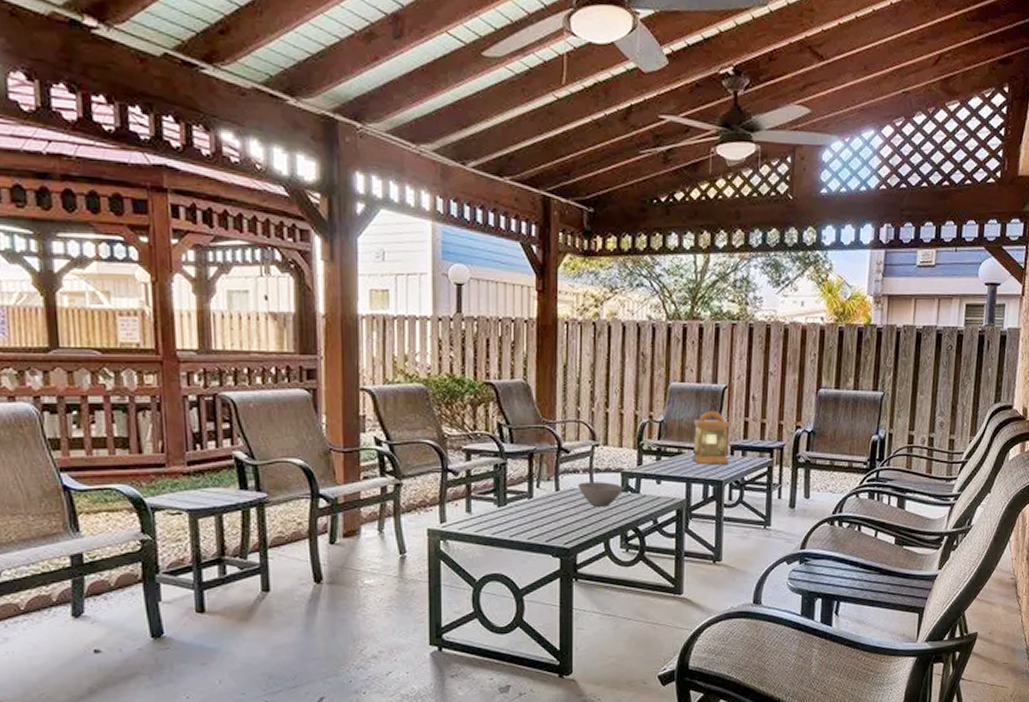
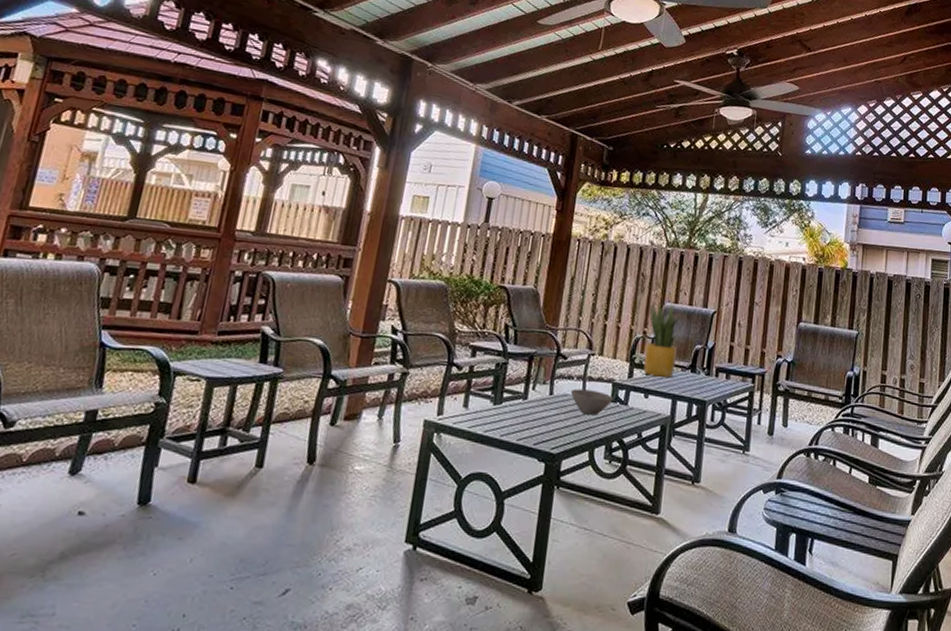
planter: none [653,381,692,462] -> present [643,302,683,379]
lantern: present [692,411,730,465] -> none [679,332,717,386]

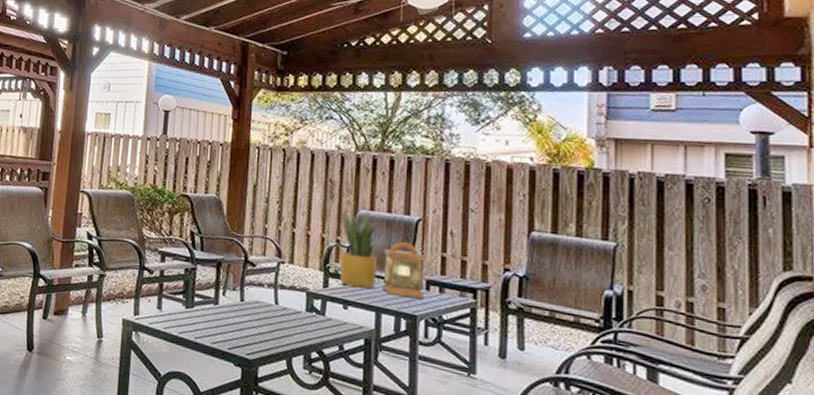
bowl: present [570,388,613,416] -> none [262,296,308,324]
lantern: none [679,332,717,386] -> present [382,242,425,300]

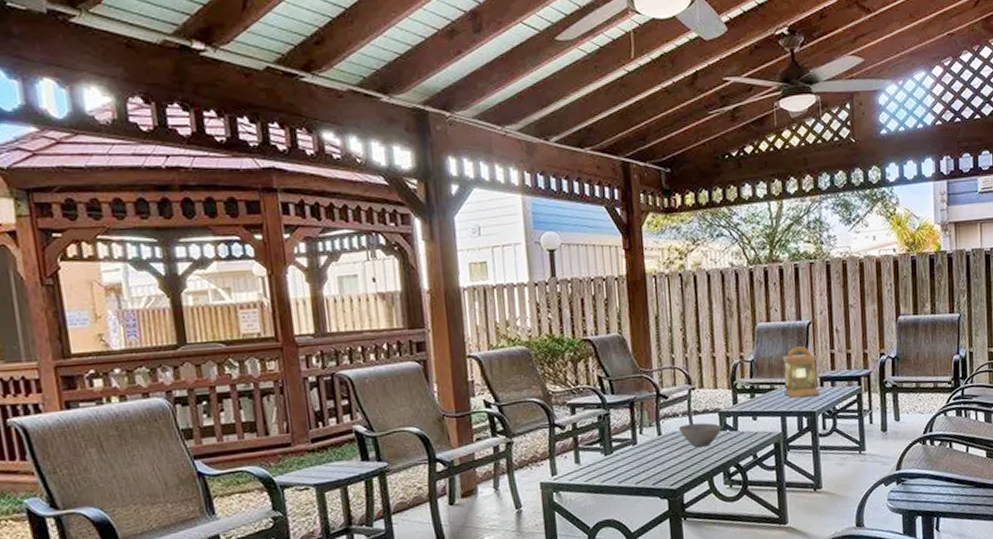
bowl: none [262,296,308,324] -> present [678,422,722,447]
planter: present [340,209,382,290] -> none [741,321,780,399]

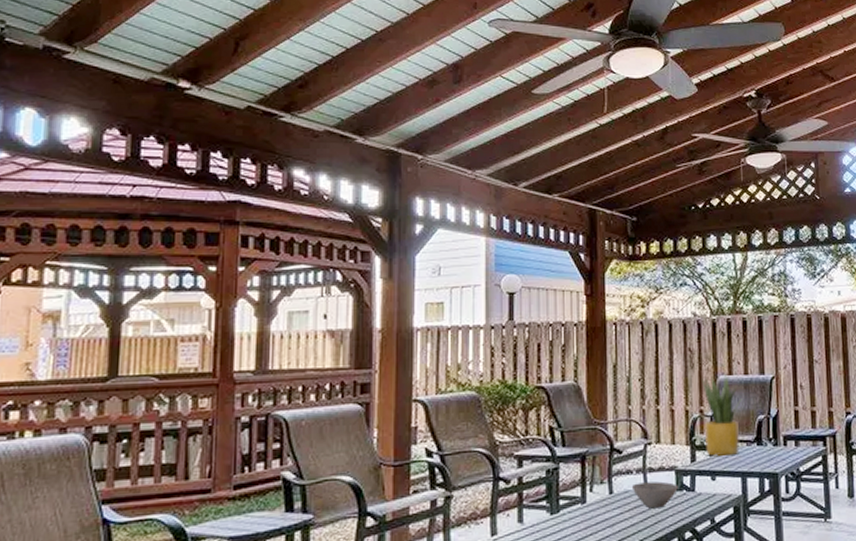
planter: none [741,321,780,399] -> present [702,374,742,457]
lantern: present [782,346,819,399] -> none [743,402,783,458]

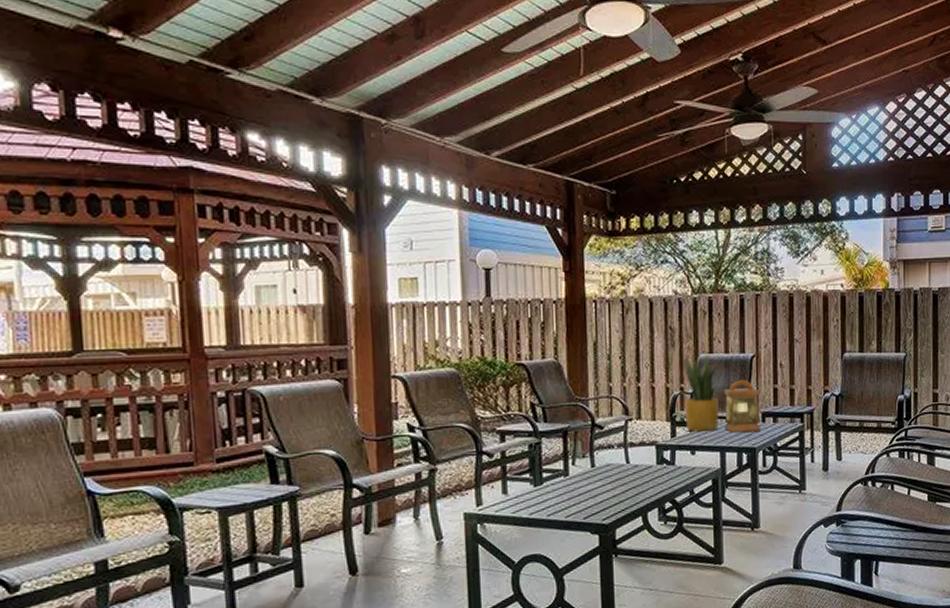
bowl: present [631,481,678,509] -> none [613,455,658,481]
lantern: none [743,402,783,458] -> present [723,380,761,434]

